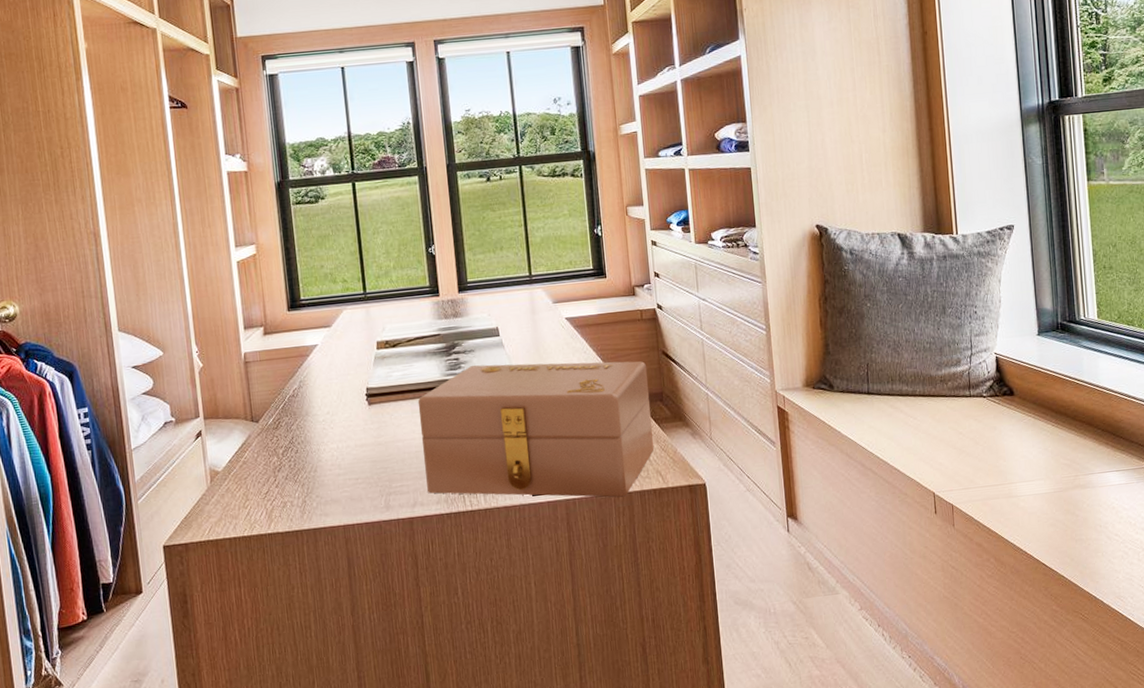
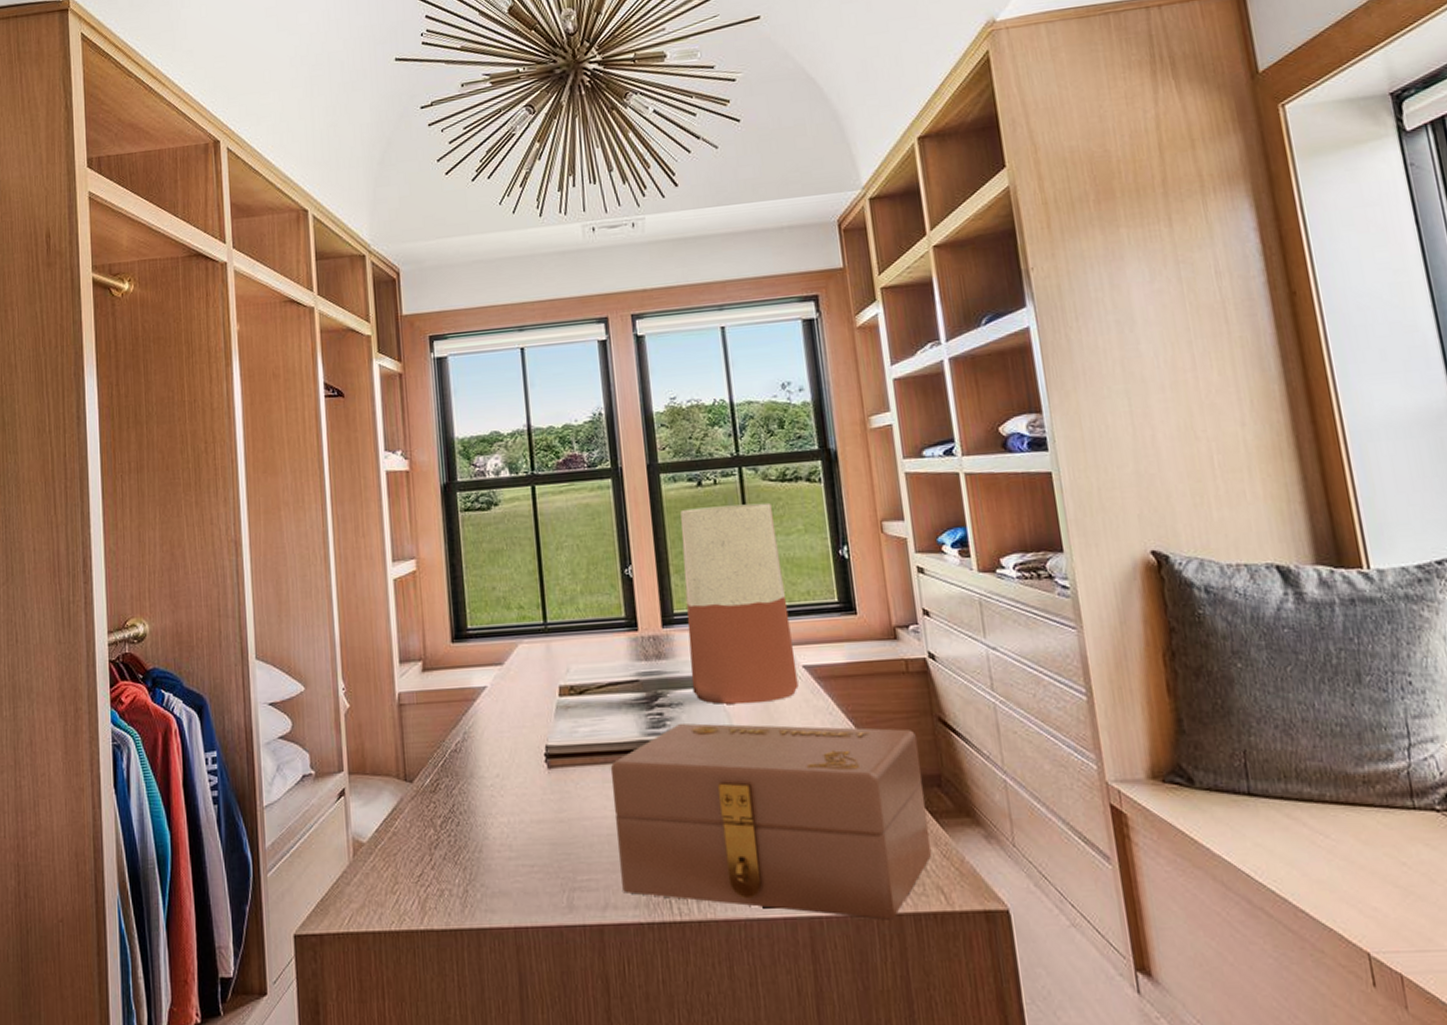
vase: none [473,193,562,350] -> present [680,502,799,705]

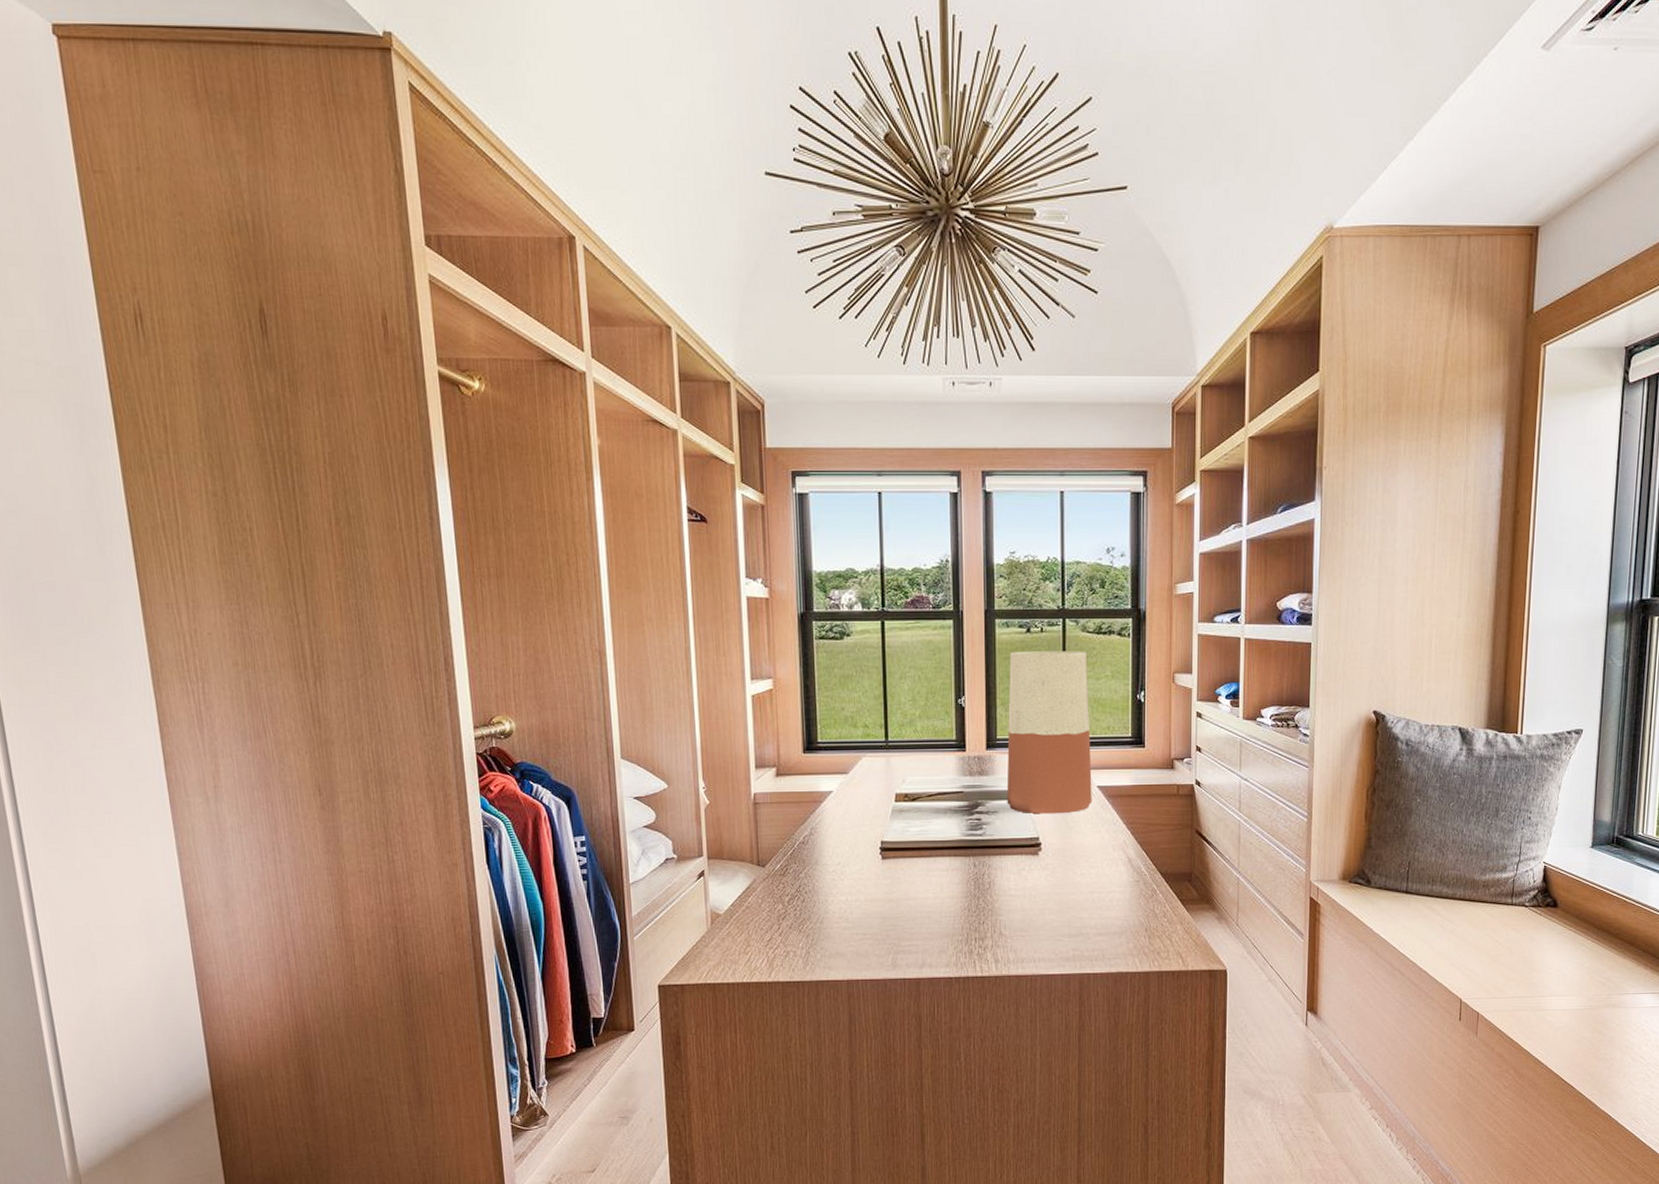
jewelry box: present [610,723,931,920] -> none [934,827,1179,976]

